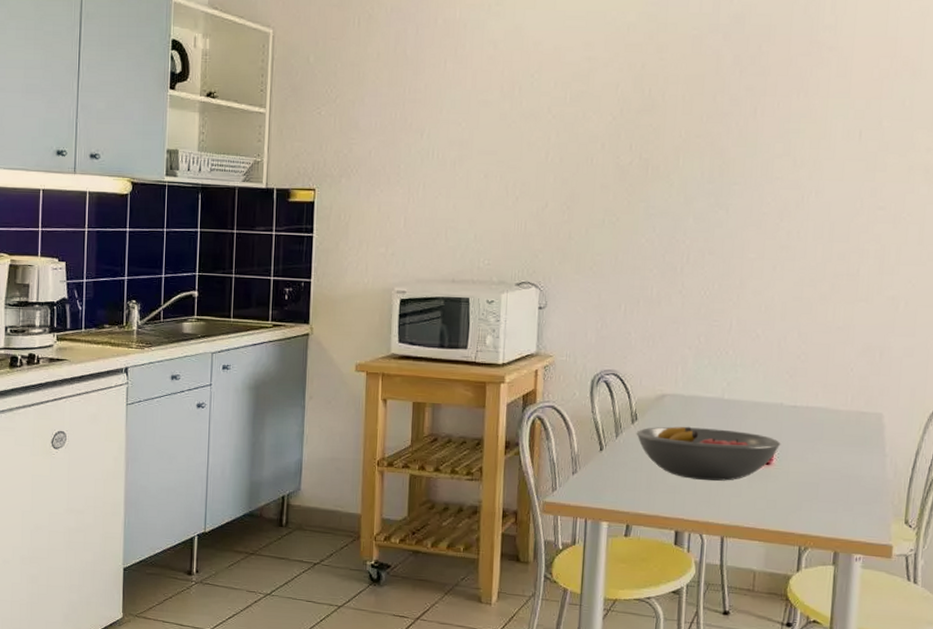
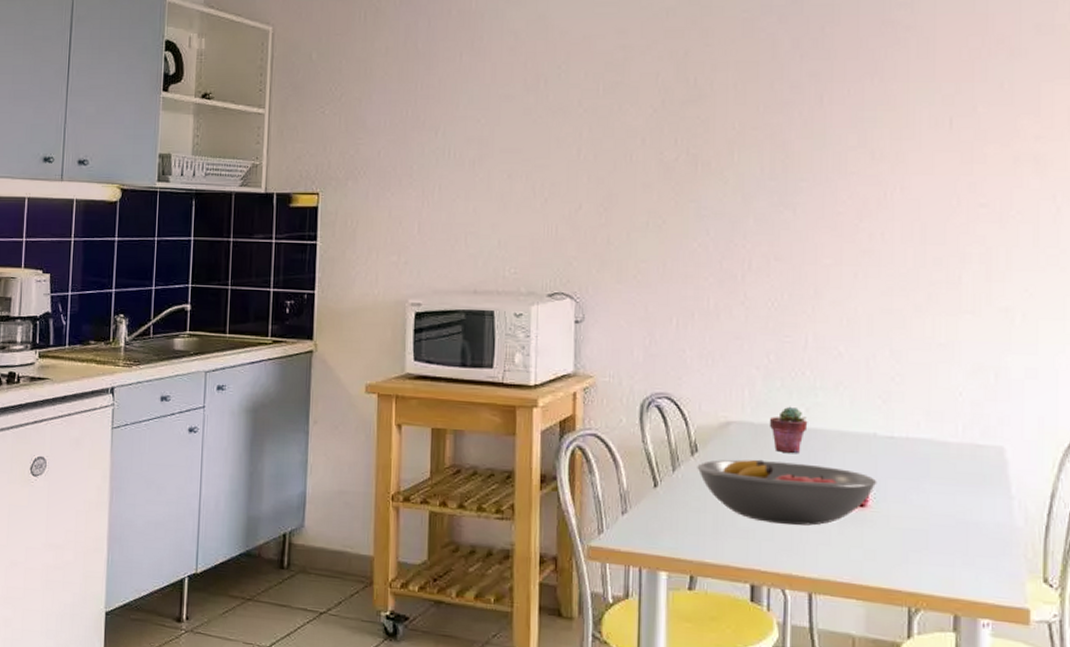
potted succulent: none [697,381,729,420] -> present [769,406,808,453]

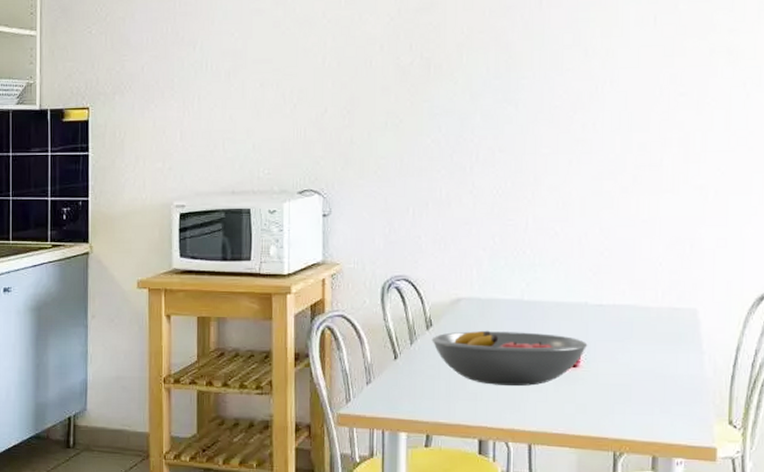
potted succulent: present [769,406,808,453] -> none [494,282,528,323]

